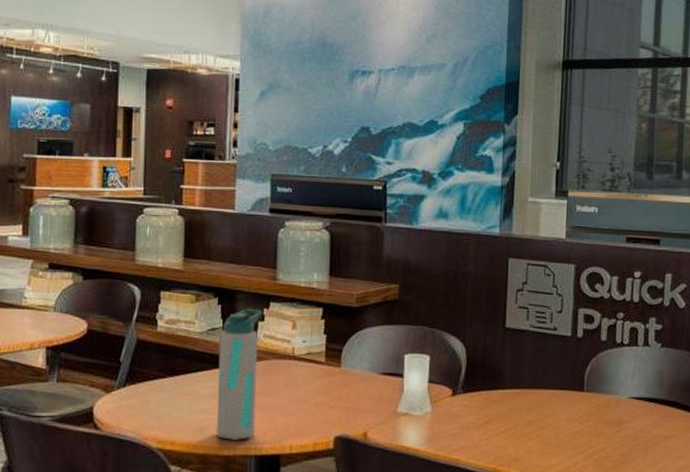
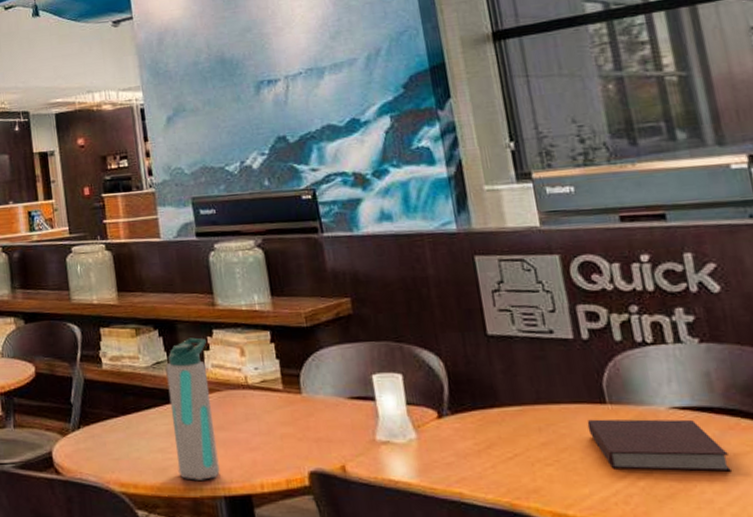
notebook: none [566,403,661,450] -> present [587,419,731,472]

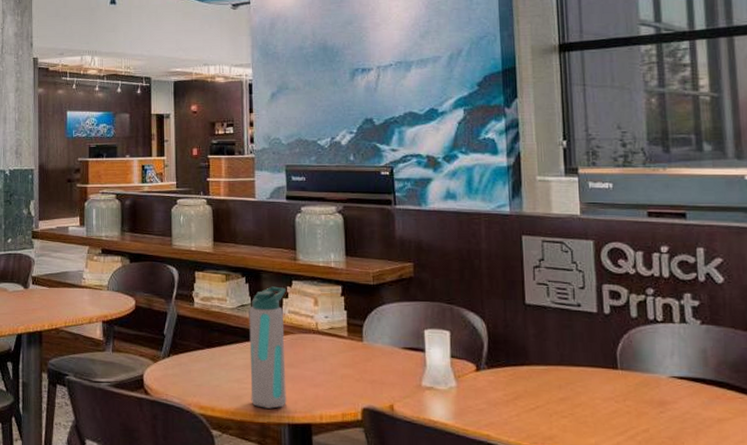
notebook: present [587,419,731,472] -> none [600,381,714,433]

